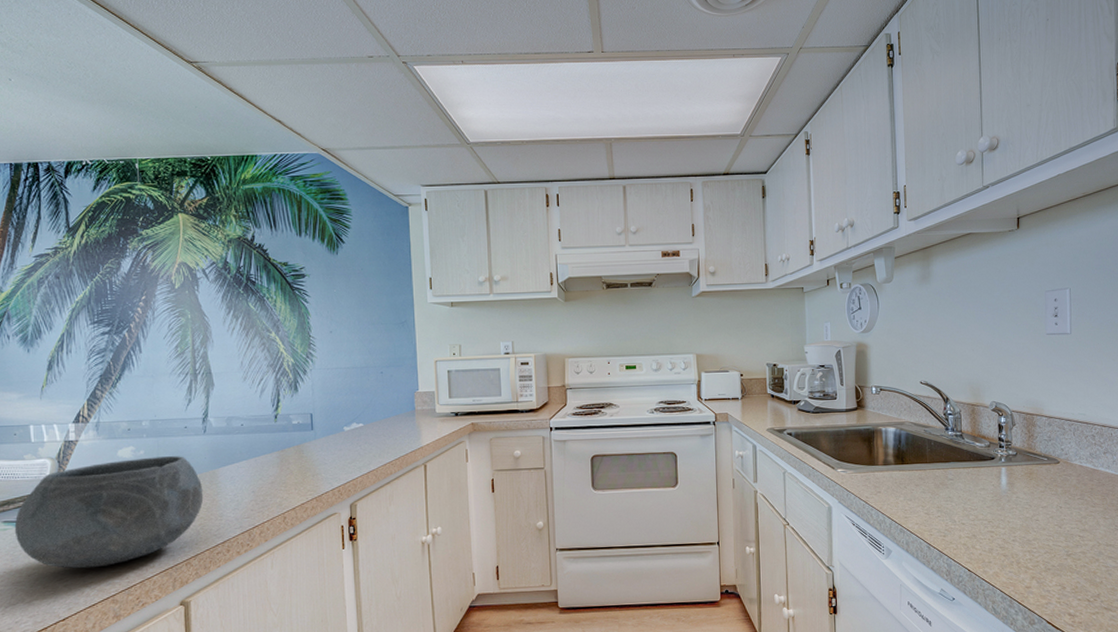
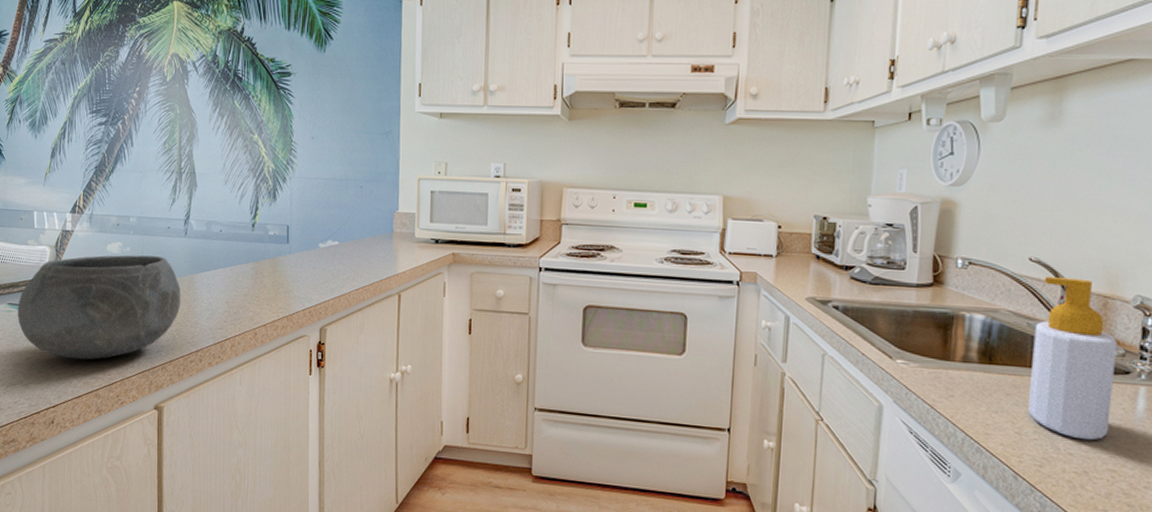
soap bottle: none [930,393,986,512] -> present [1028,275,1117,441]

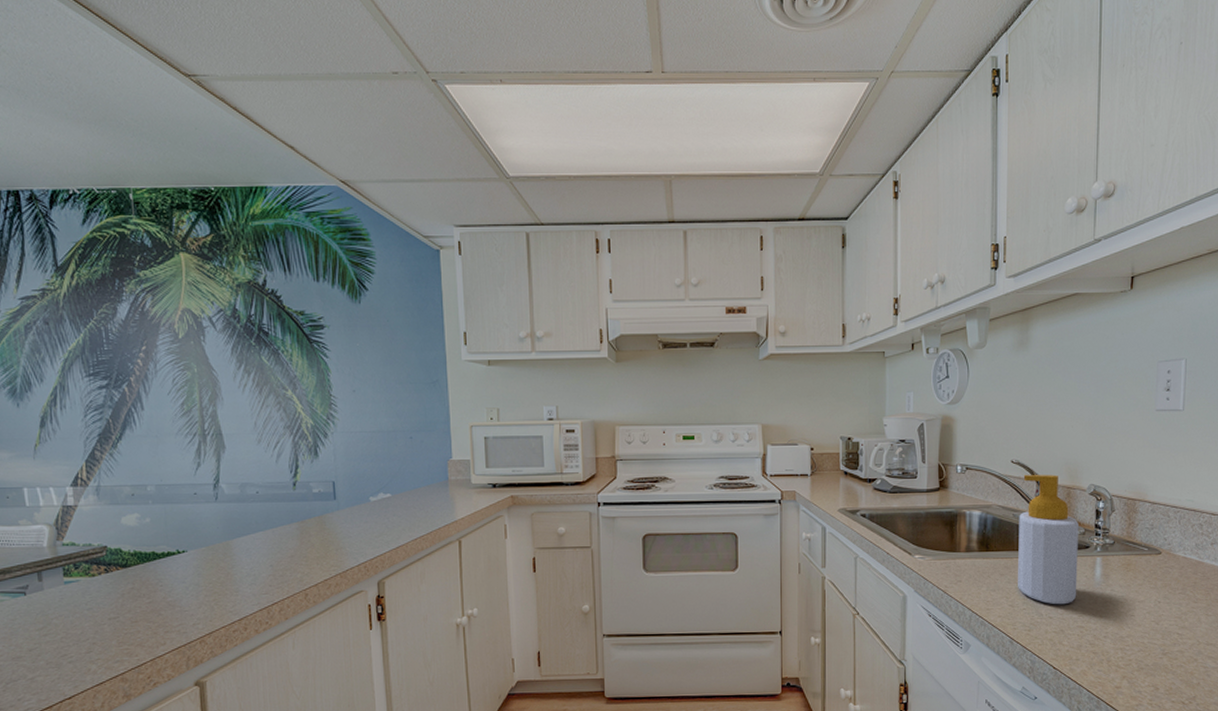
bowl: present [17,255,181,360] -> none [11,525,217,645]

